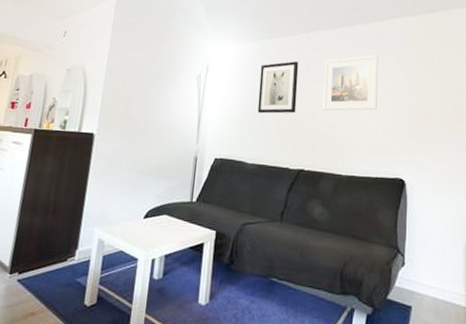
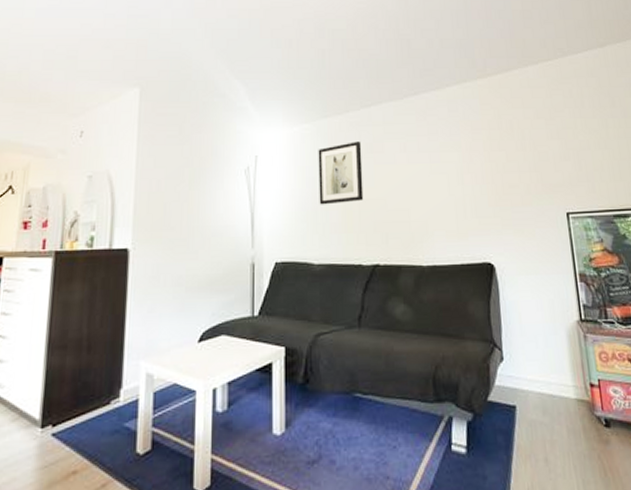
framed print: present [322,55,378,111] -> none [390,126,455,195]

